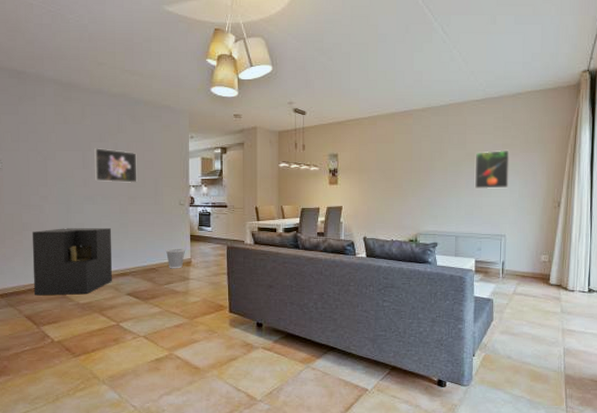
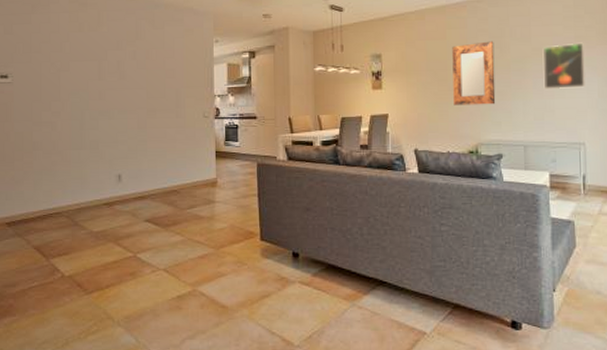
storage cabinet: present [32,228,112,296] -> none [42,146,129,223]
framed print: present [94,148,137,183] -> none [111,57,157,95]
wastebasket: present [165,248,186,269] -> none [188,167,211,191]
home mirror: none [398,146,435,201] -> present [452,41,496,106]

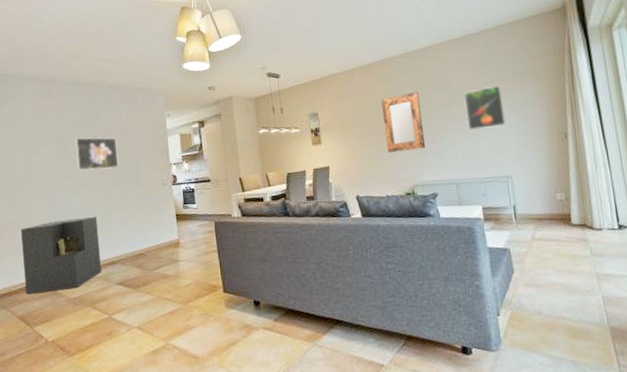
storage cabinet: none [42,146,129,223] -> present [21,217,101,295]
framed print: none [111,57,157,95] -> present [75,137,119,171]

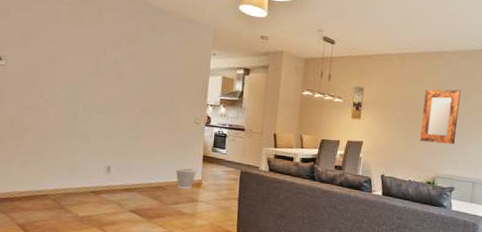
storage cabinet: present [21,217,101,295] -> none [29,135,120,207]
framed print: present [75,137,119,171] -> none [107,55,155,96]
wastebasket: none [152,229,173,252] -> present [175,167,197,190]

